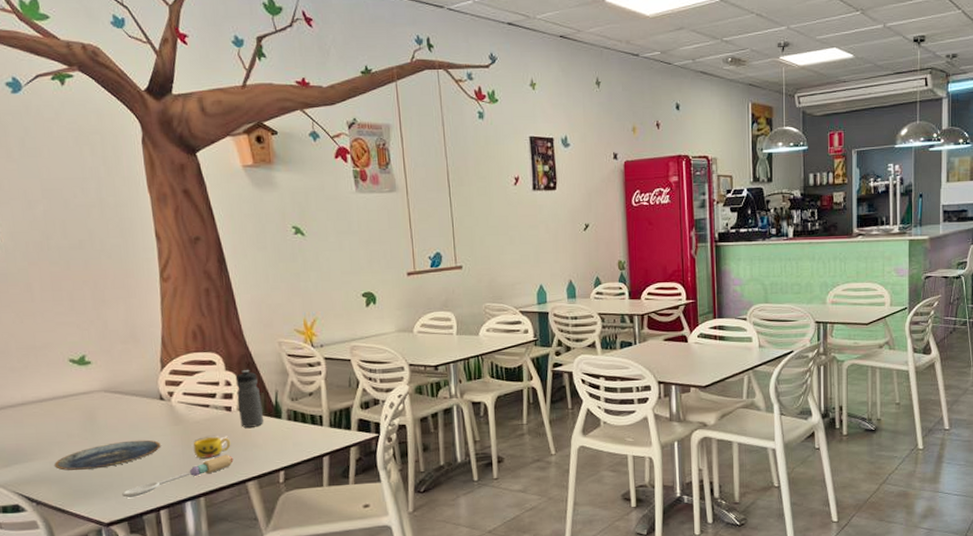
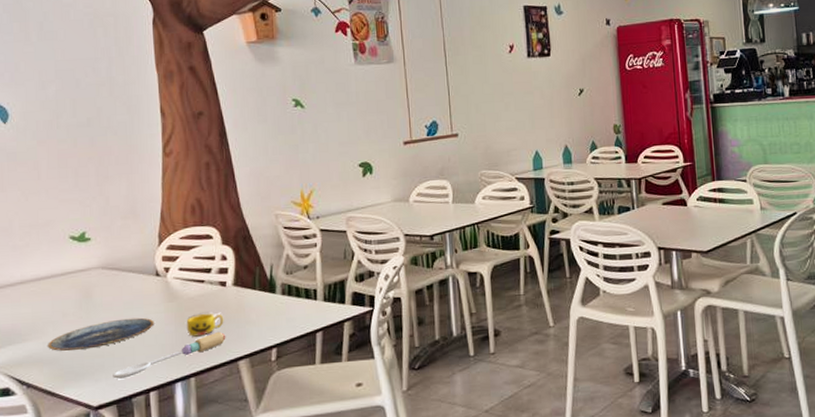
water bottle: present [235,370,264,428] -> none [231,244,259,303]

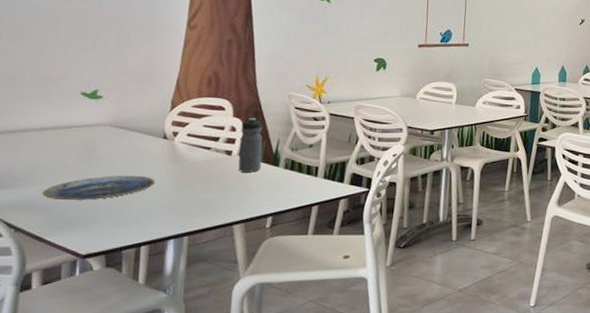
spoon: present [113,331,226,379] -> none [105,196,225,231]
cup: present [186,314,224,337] -> none [186,179,225,199]
water bottle: none [231,244,259,303] -> present [238,118,263,173]

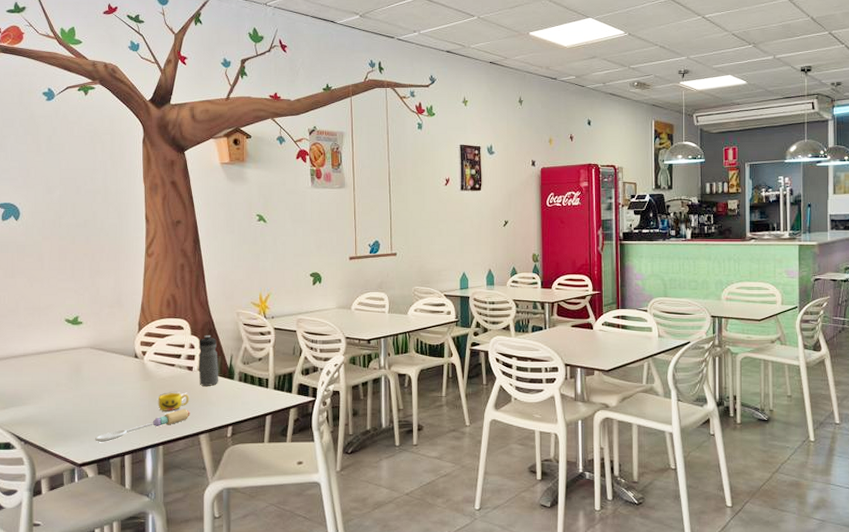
plate: present [42,175,155,200] -> none [43,392,131,415]
spoon: none [105,196,225,231] -> present [95,408,190,442]
cup: none [186,179,225,199] -> present [158,393,189,411]

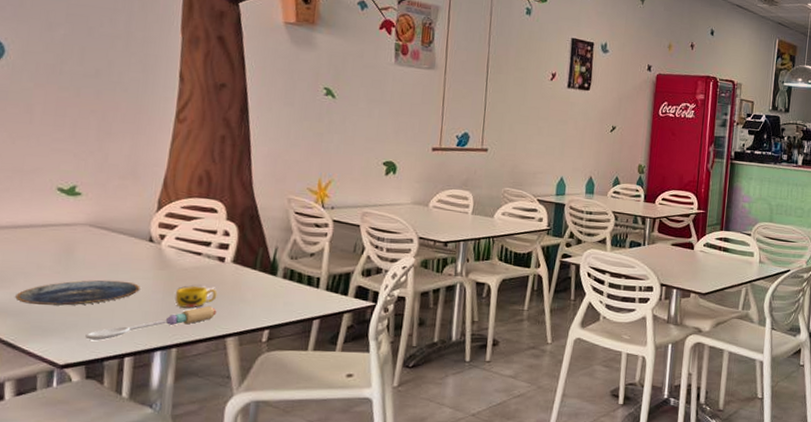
plate: none [43,392,131,415] -> present [15,280,140,306]
water bottle: present [198,336,219,386] -> none [231,222,259,282]

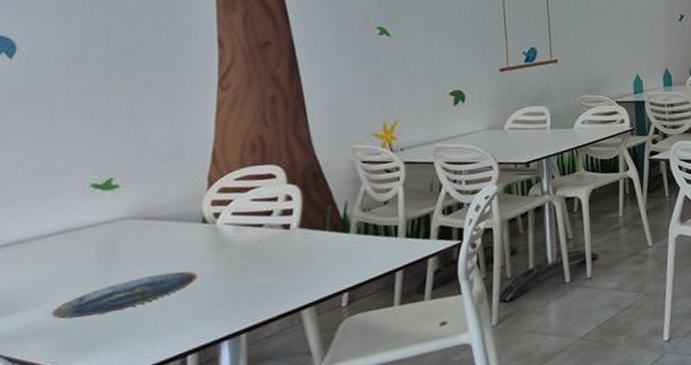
spoon: present [85,305,217,340] -> none [139,279,287,345]
cup: present [174,286,217,308] -> none [238,260,286,288]

